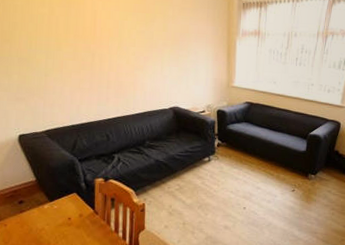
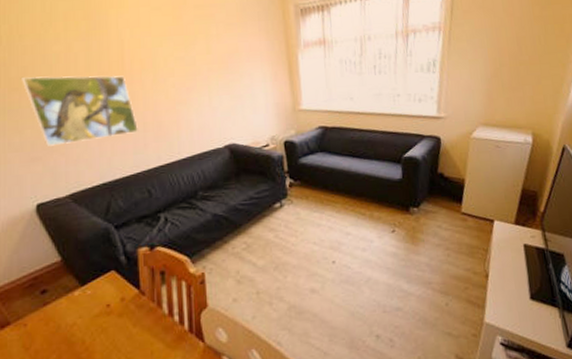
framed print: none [12,32,103,91] -> present [22,76,138,146]

